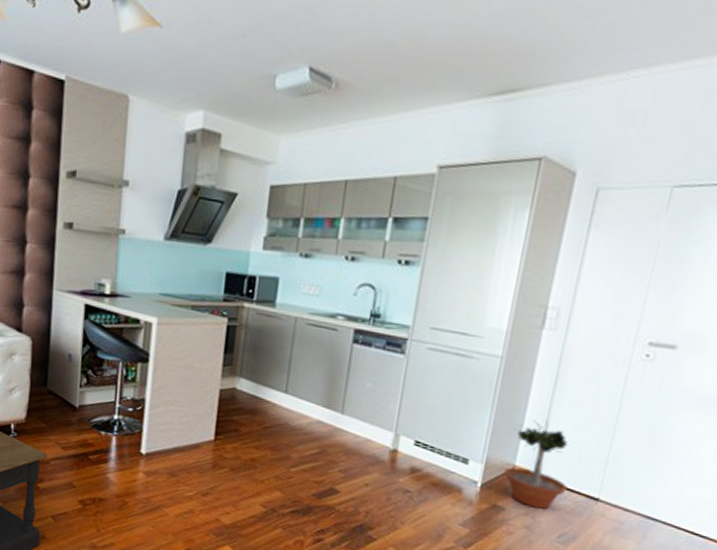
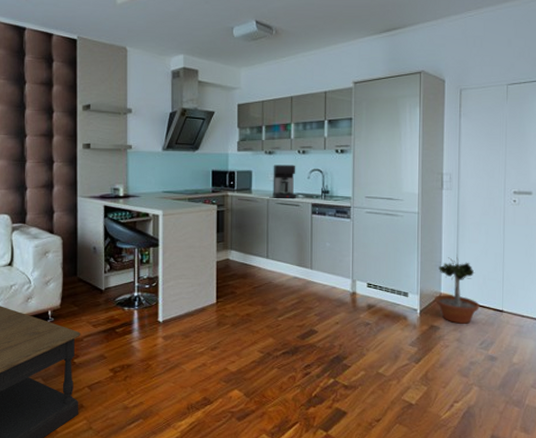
coffee maker: none [303,272,340,321] -> present [273,165,296,199]

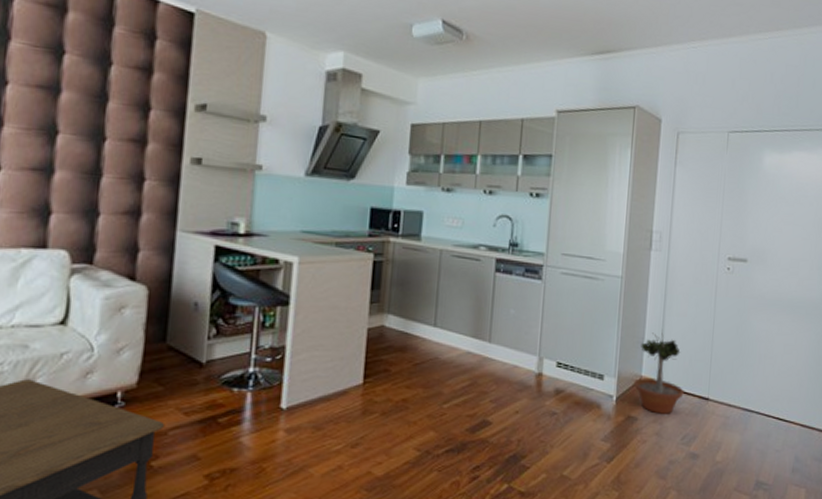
coffee maker: present [273,165,296,199] -> none [447,206,480,252]

